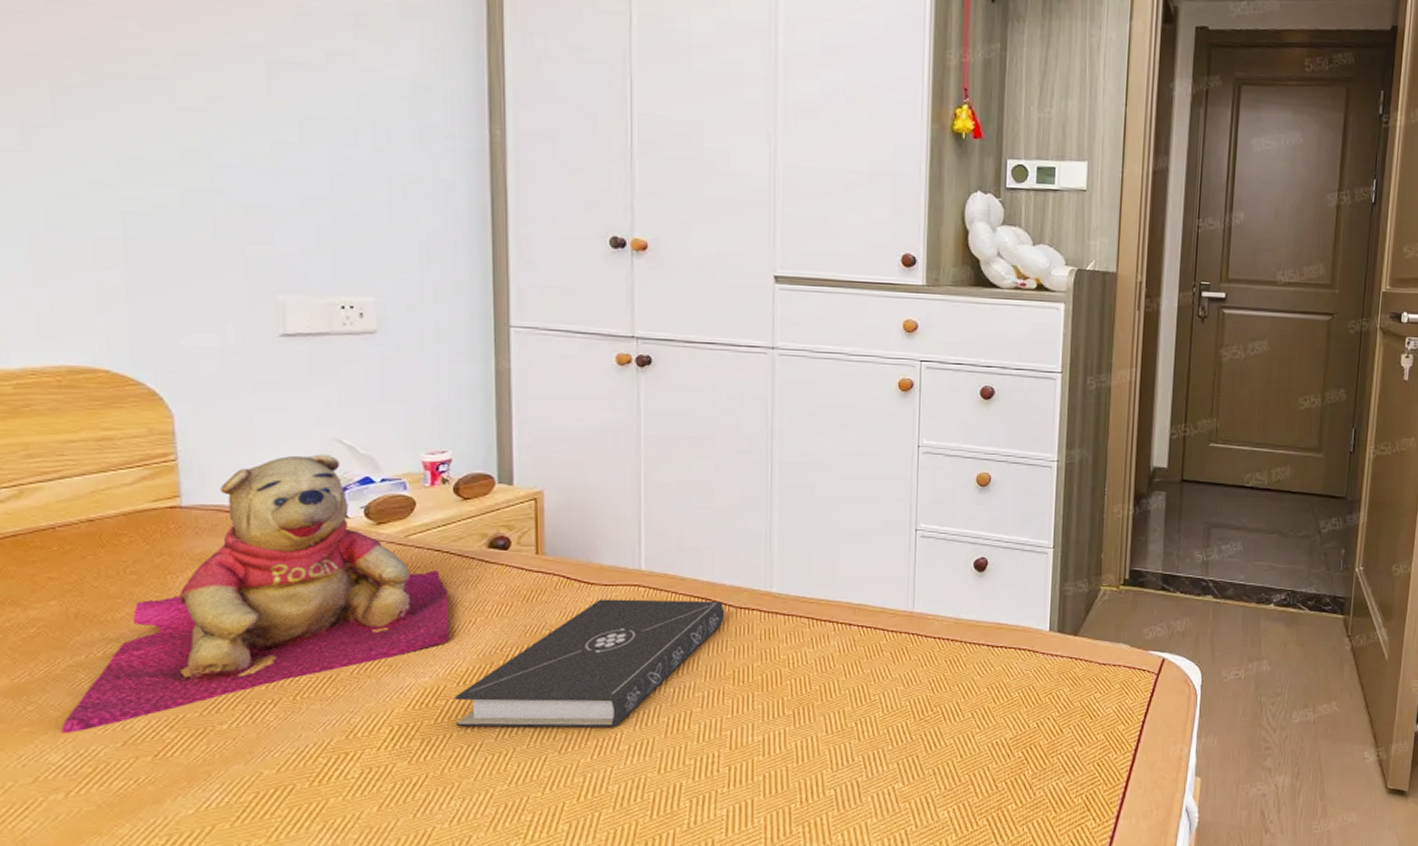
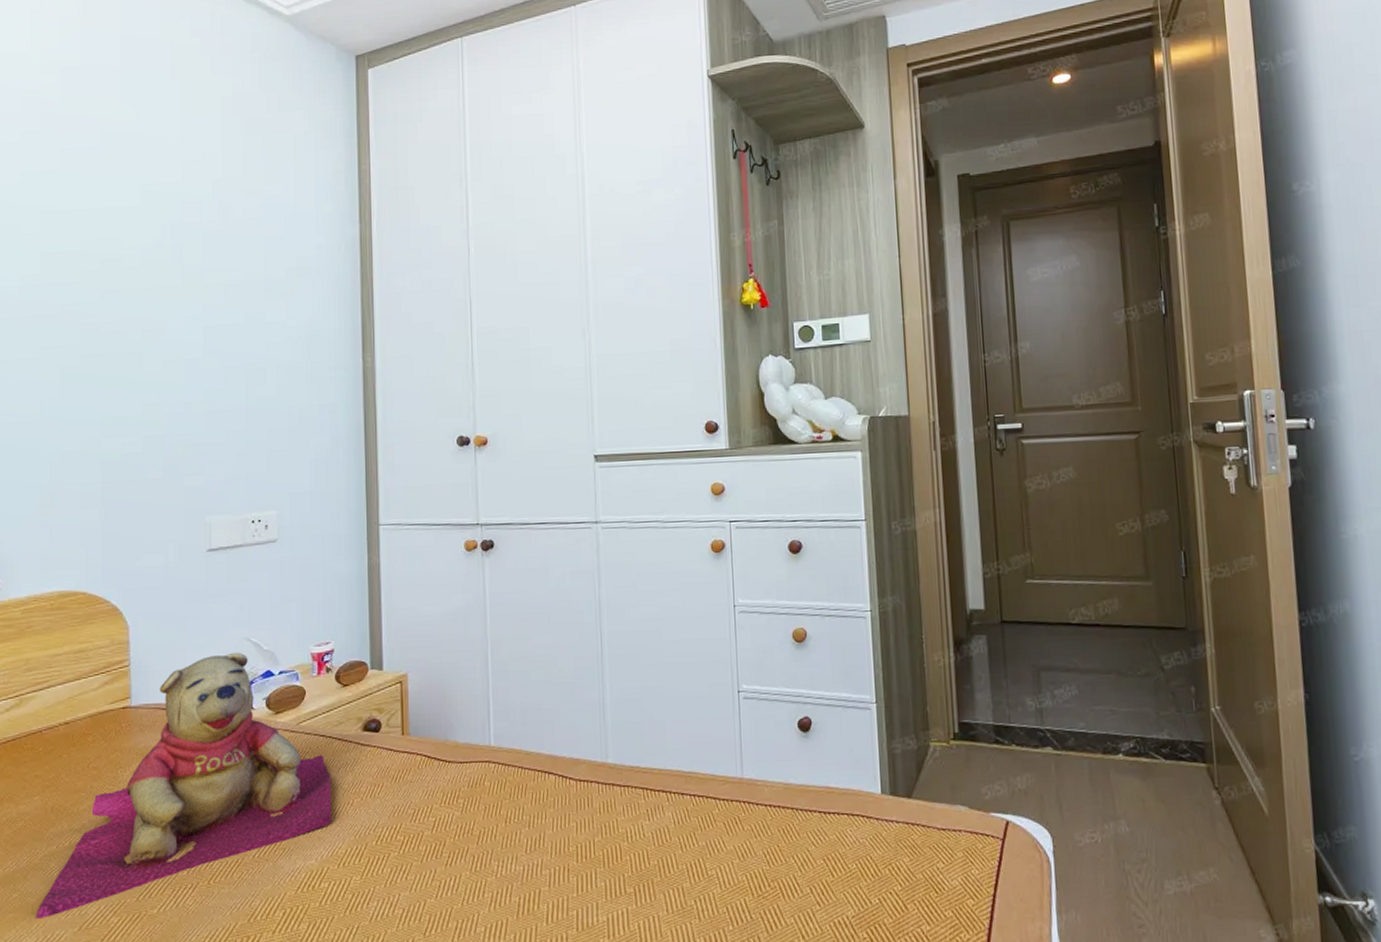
book: present [453,599,725,728] -> none [335,774,566,910]

